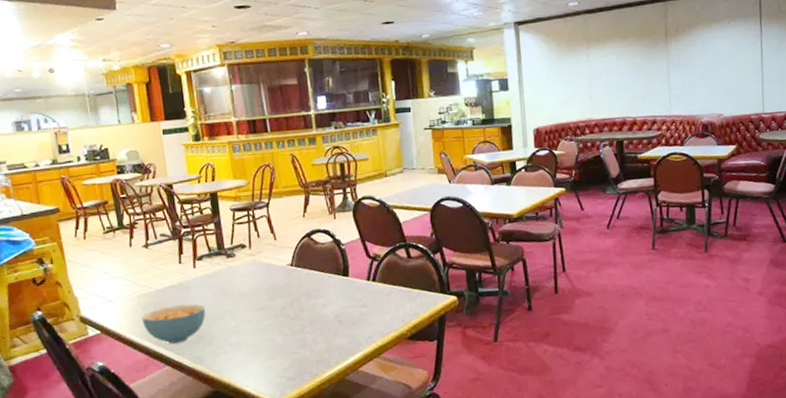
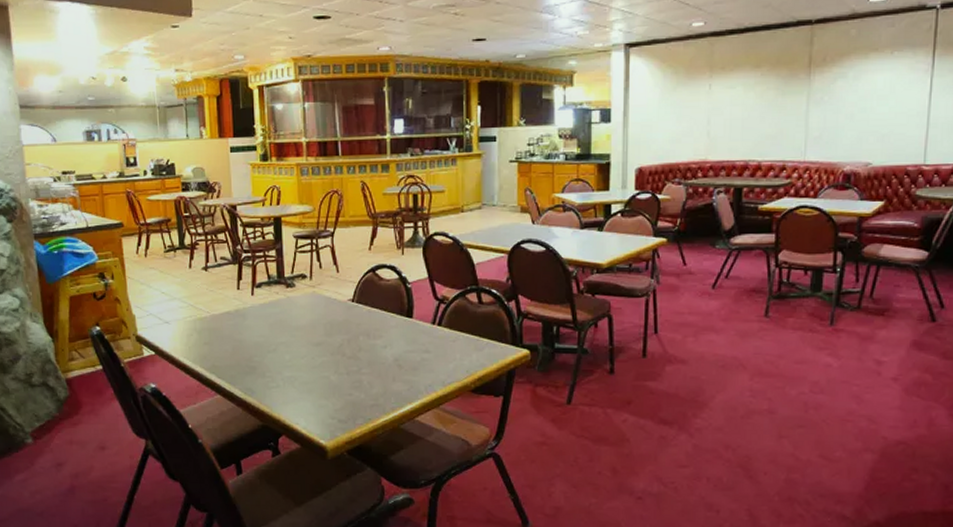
cereal bowl: present [141,304,206,344] -> none [196,333,261,372]

